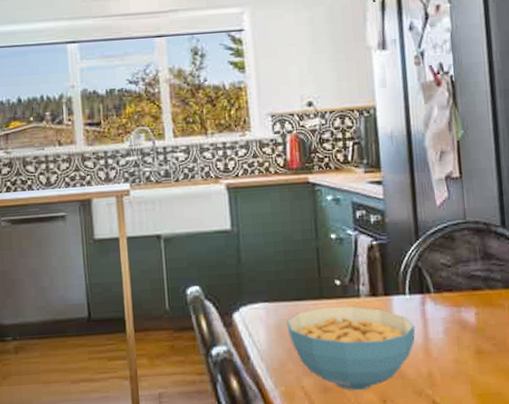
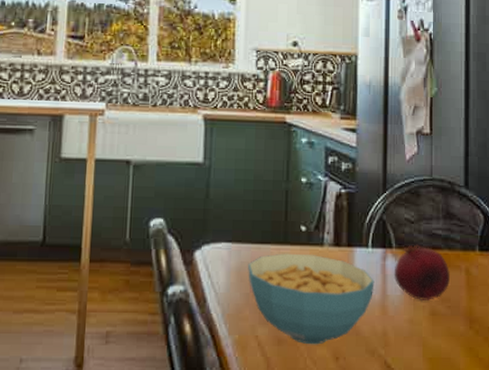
fruit: none [434,287,493,342] -> present [393,244,450,302]

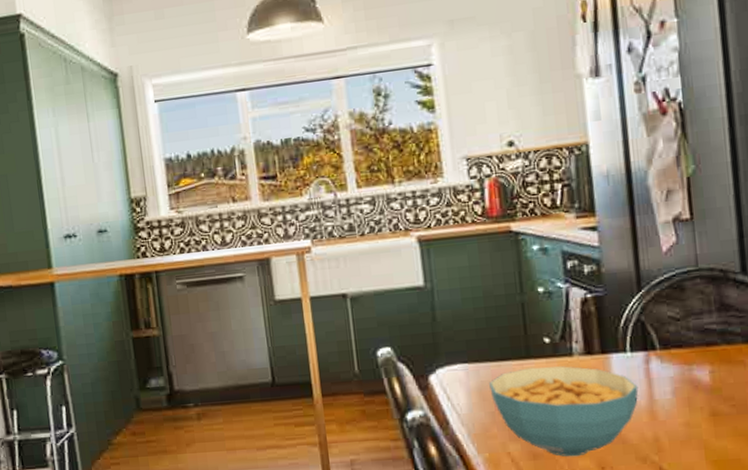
fruit: present [393,244,450,302] -> none [660,342,732,403]

